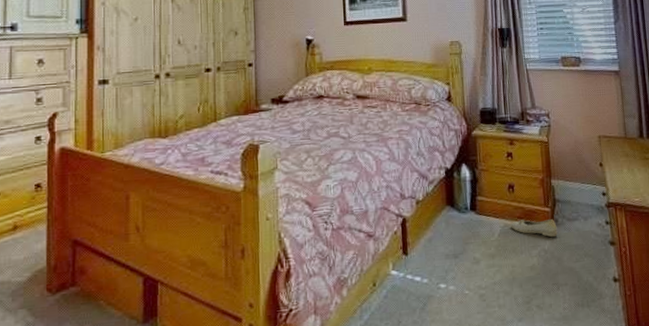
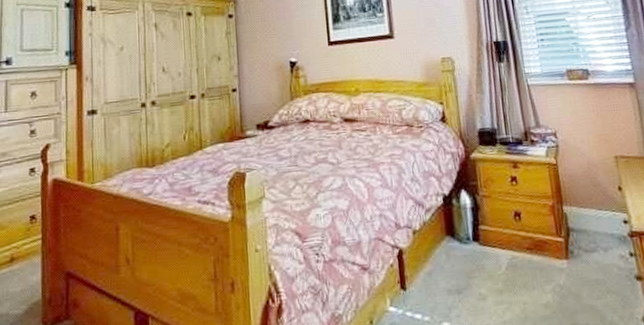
shoe: present [511,219,558,237] -> none [519,250,574,271]

